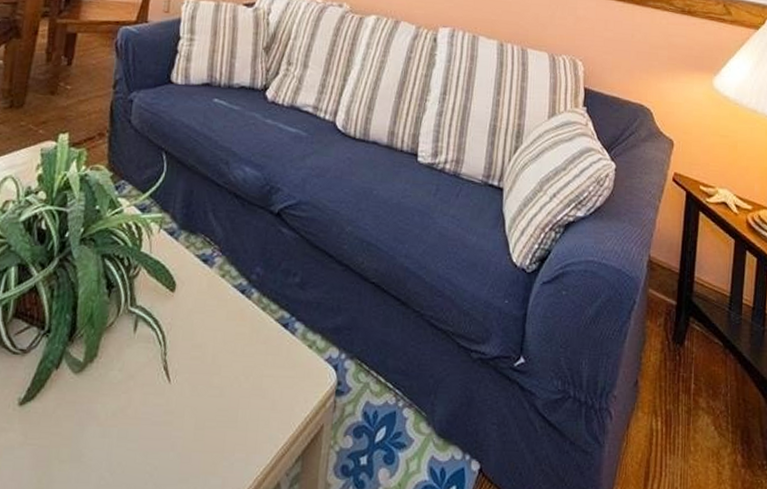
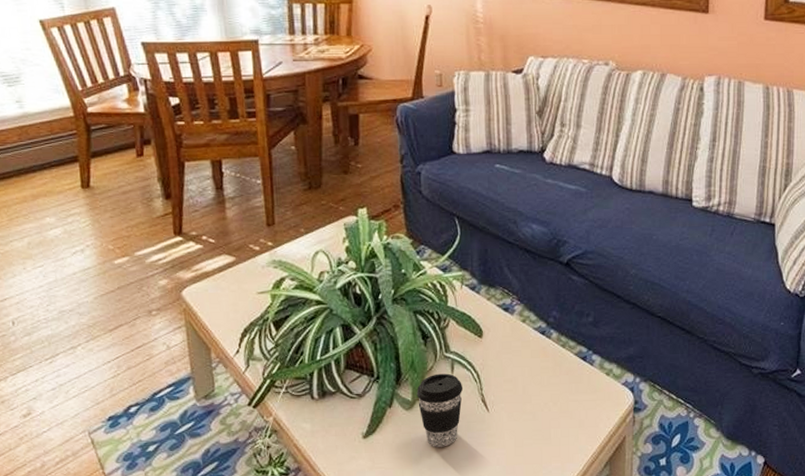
coffee cup: none [89,331,145,423] -> present [416,373,464,447]

